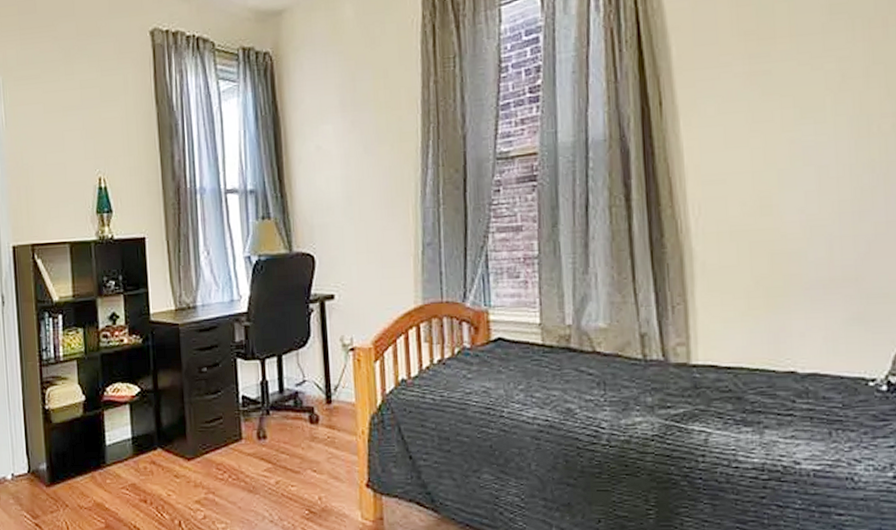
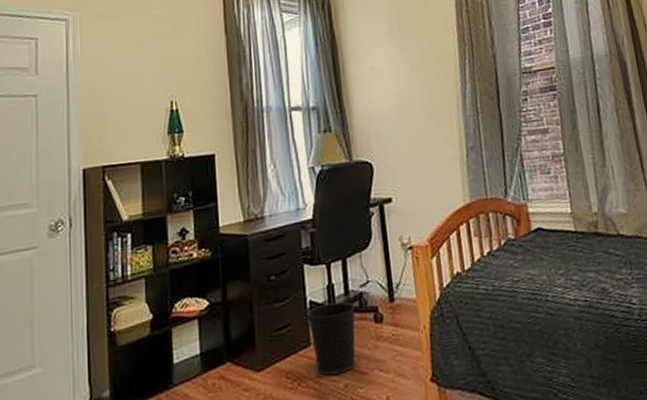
wastebasket: none [240,400,290,470] -> present [307,302,356,375]

